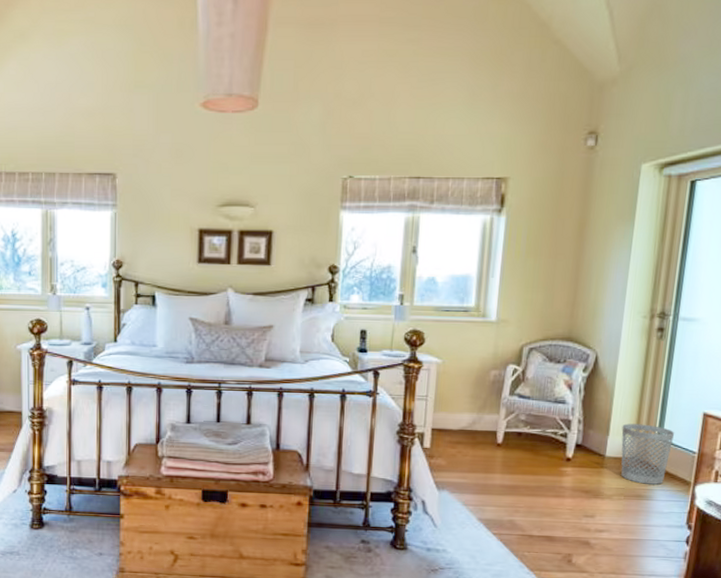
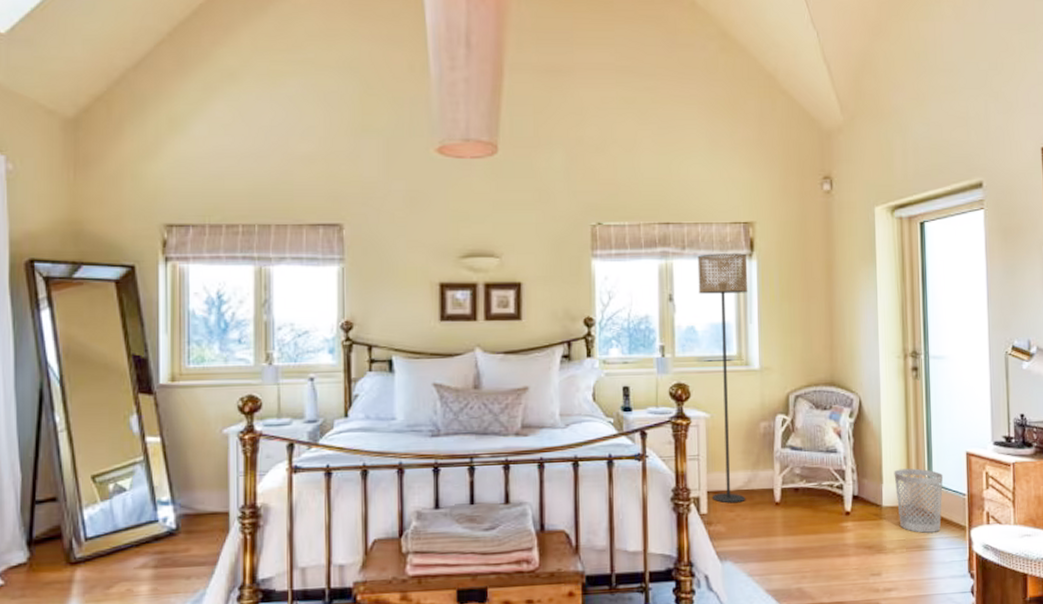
floor lamp: none [436,208,497,441] -> present [697,253,748,504]

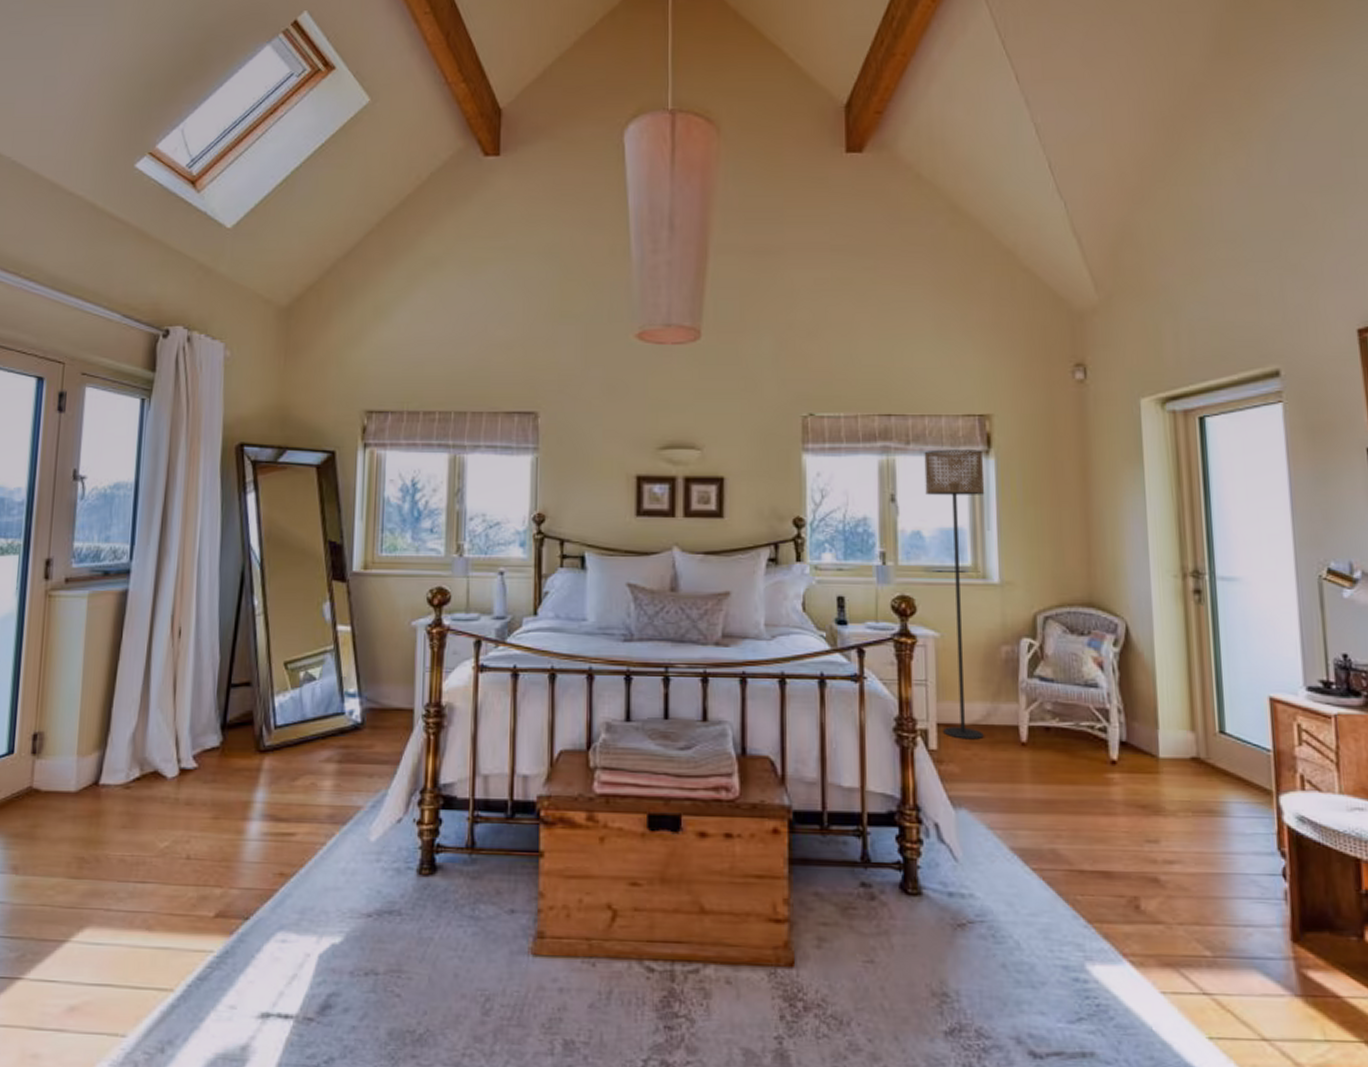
wastebasket: present [894,468,944,533] -> none [1173,713,1240,795]

